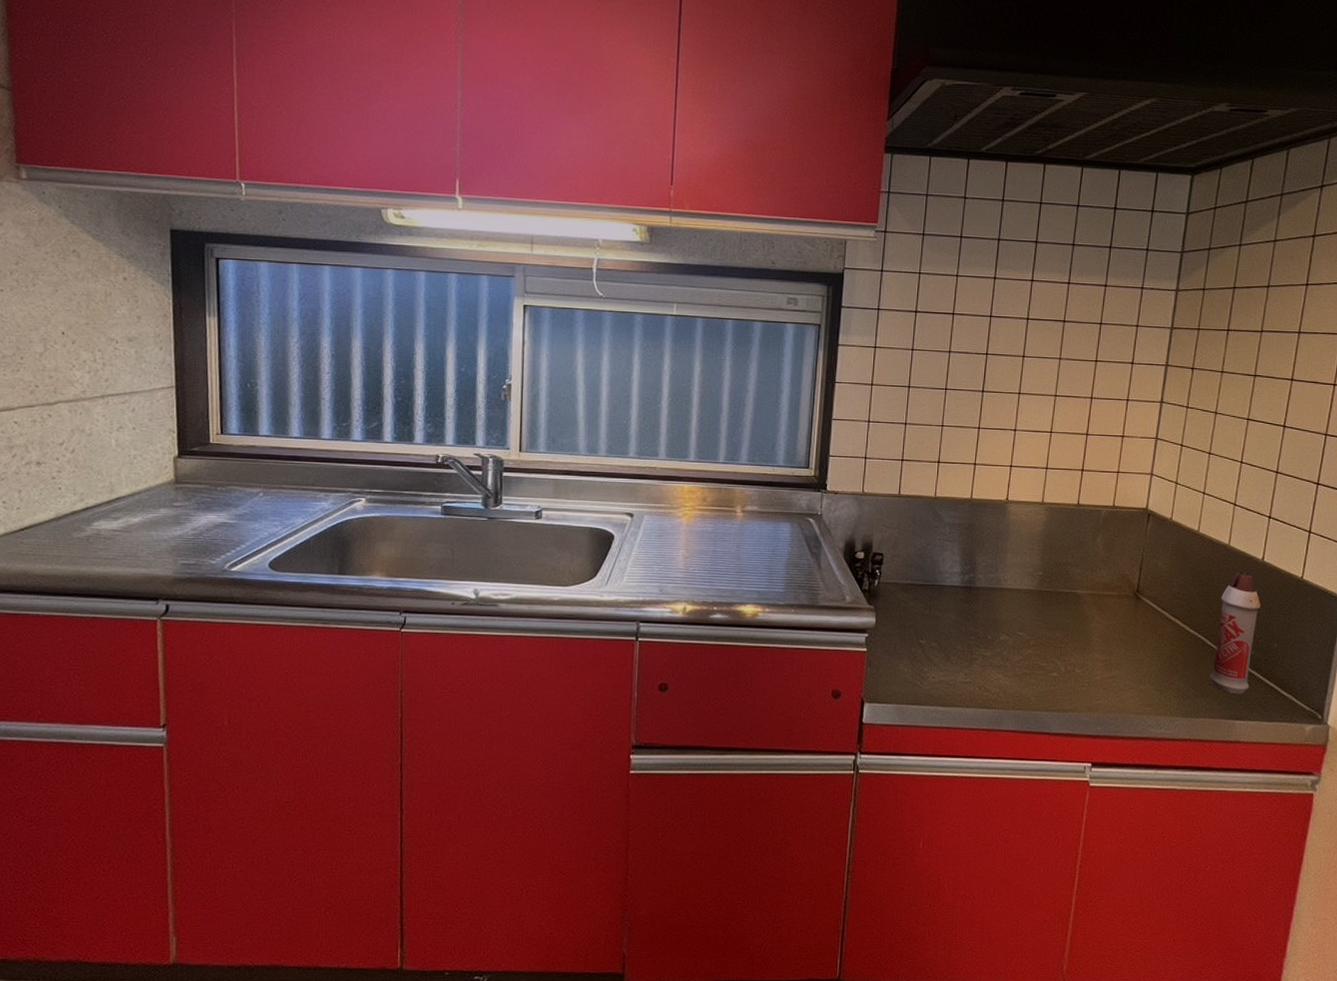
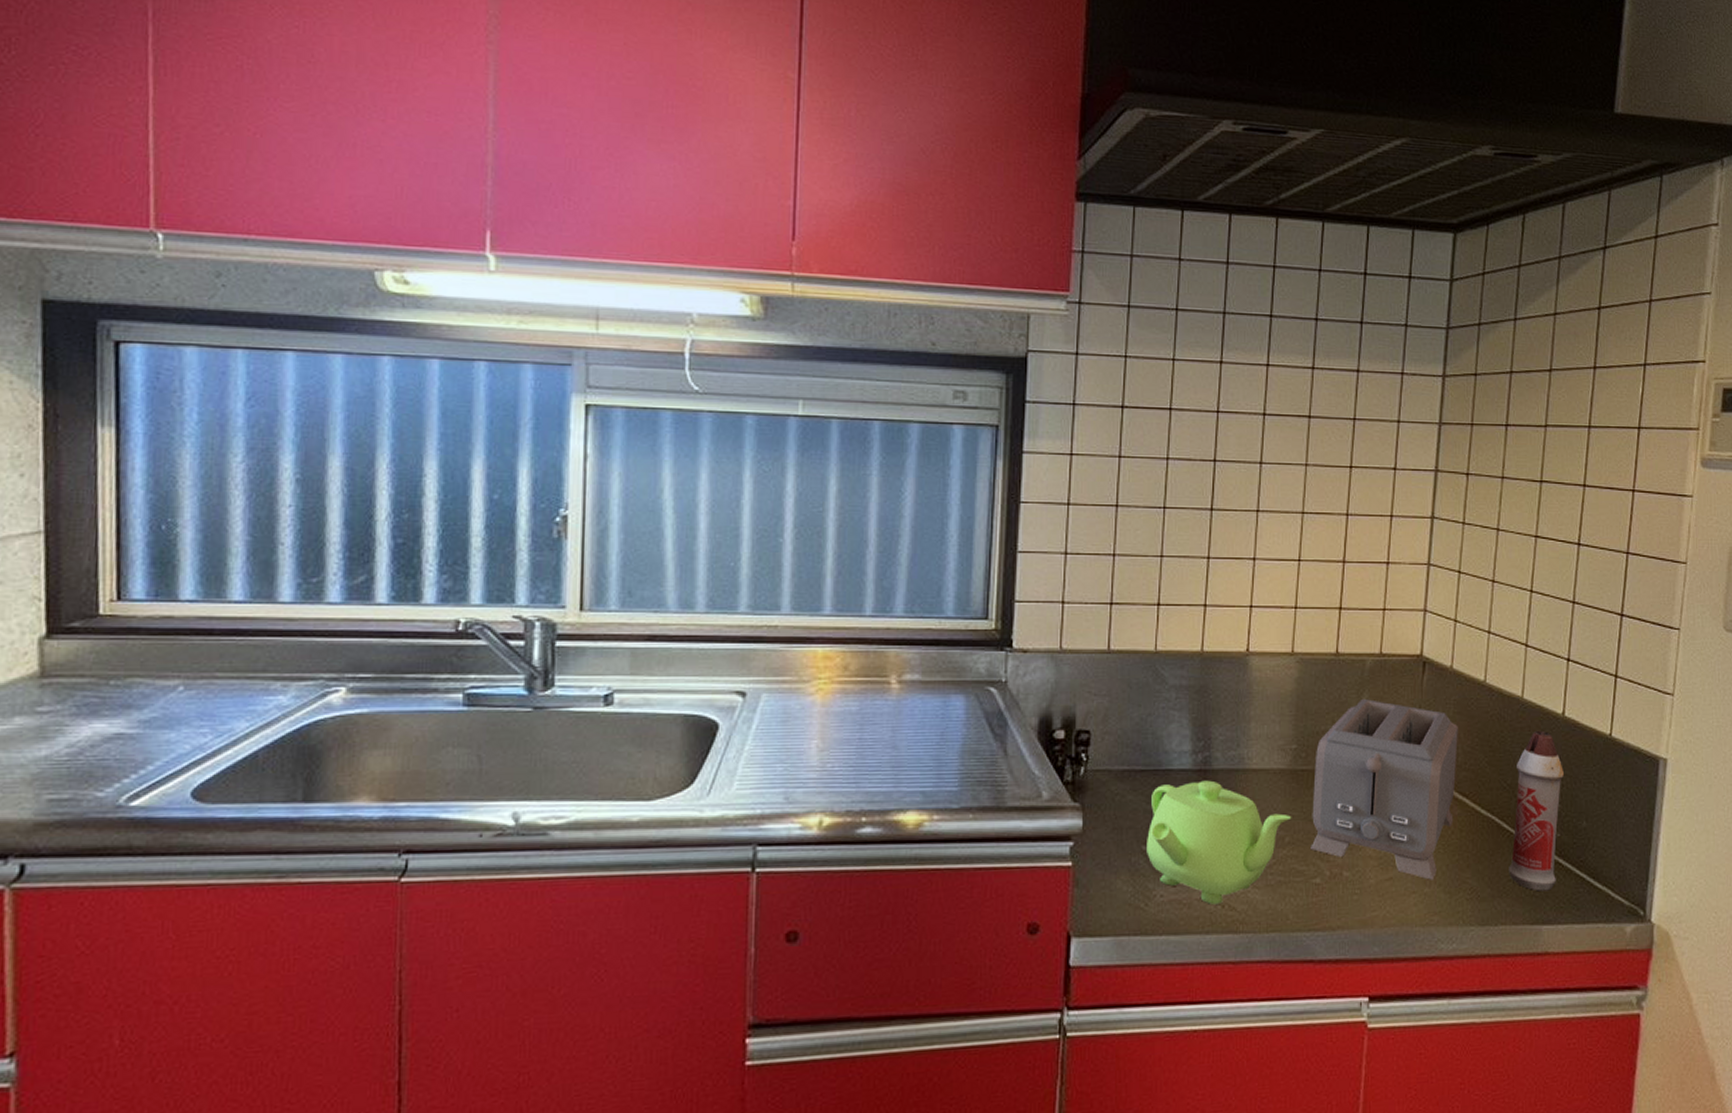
teapot: none [923,595,1037,686] -> present [1147,780,1292,904]
toaster: none [1050,540,1174,680] -> present [1310,699,1458,880]

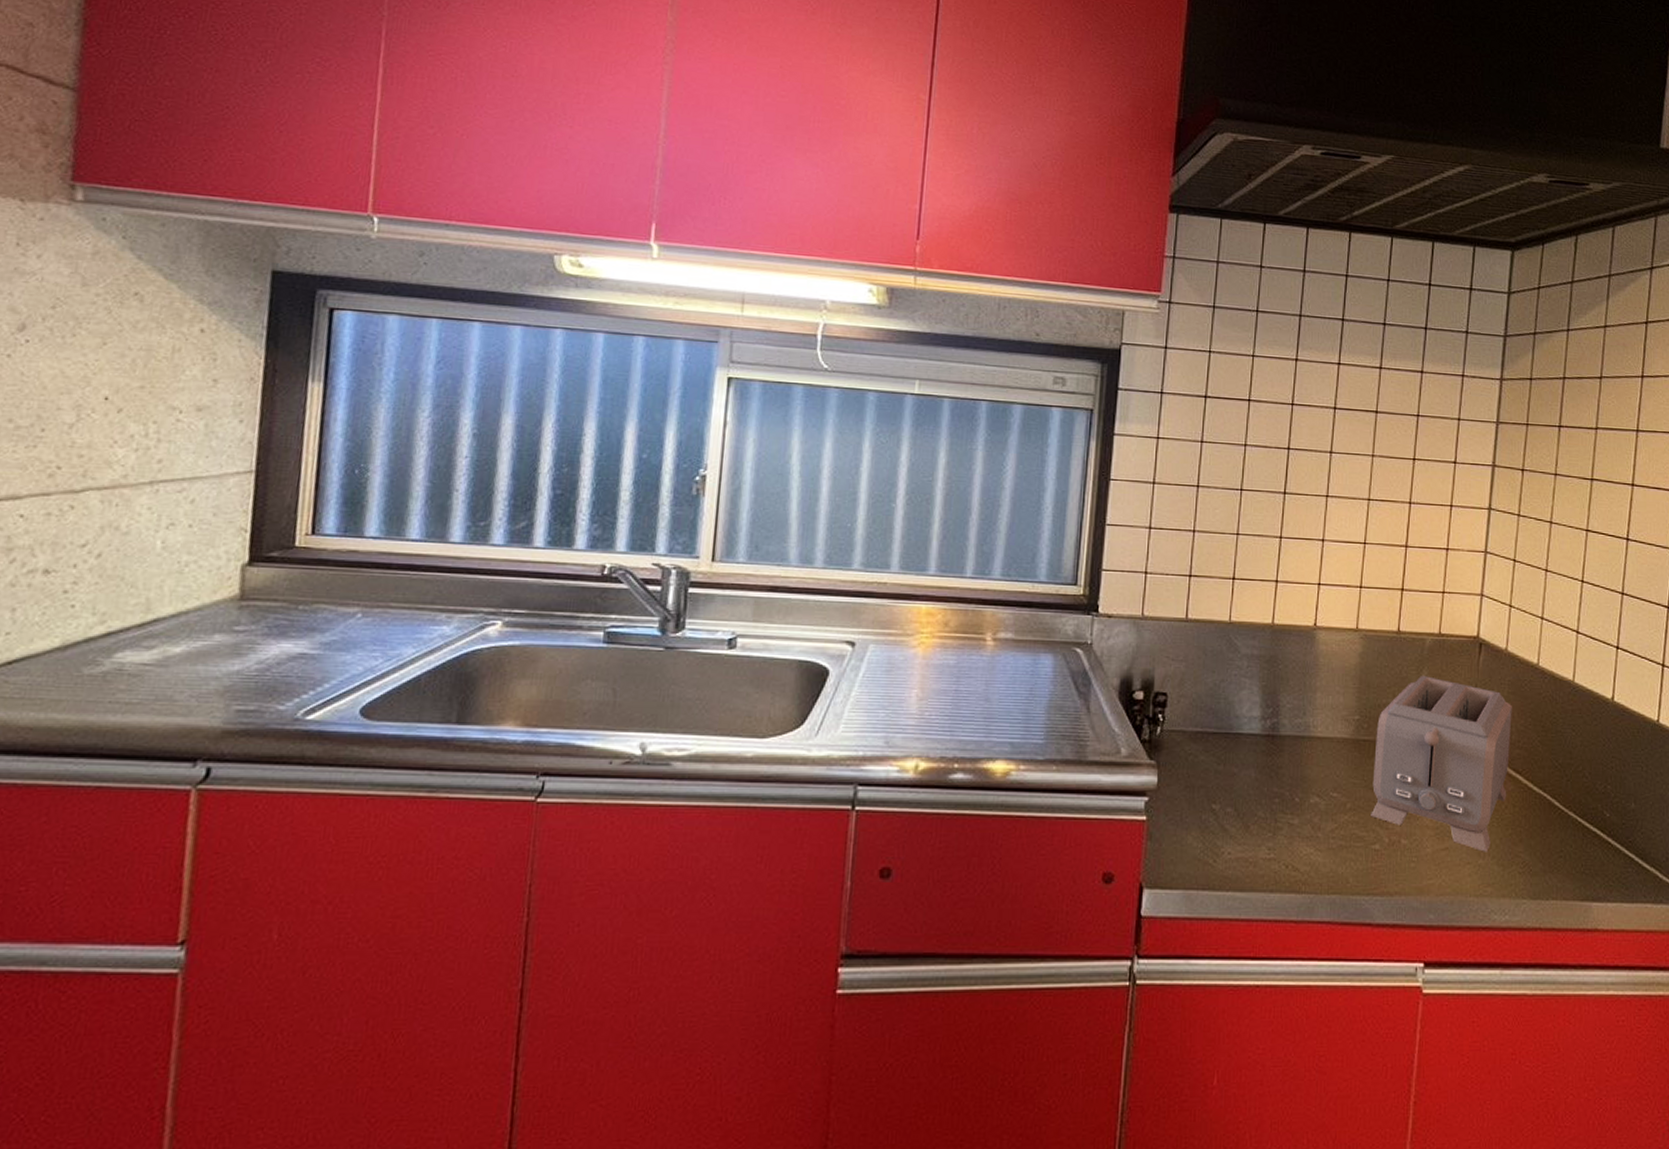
teapot: present [1147,780,1292,904] -> none [1216,745,1354,864]
spray bottle: present [1509,730,1565,891] -> none [1560,713,1614,869]

